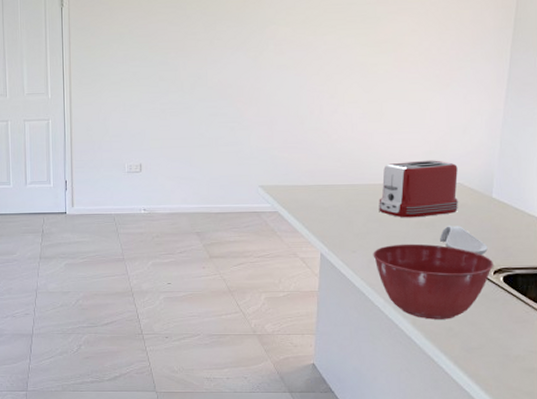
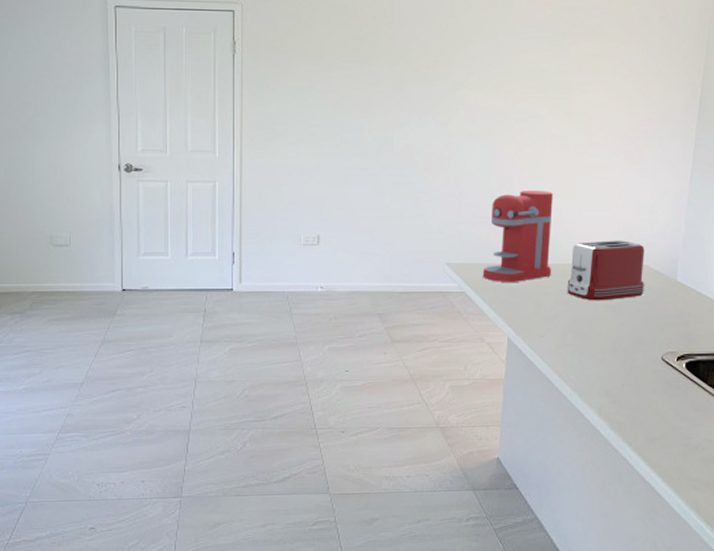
coffee maker: none [294,116,363,203] -> present [482,190,553,283]
mixing bowl: present [373,243,494,320] -> none [560,328,678,409]
spoon rest: present [440,226,488,256] -> none [626,310,672,341]

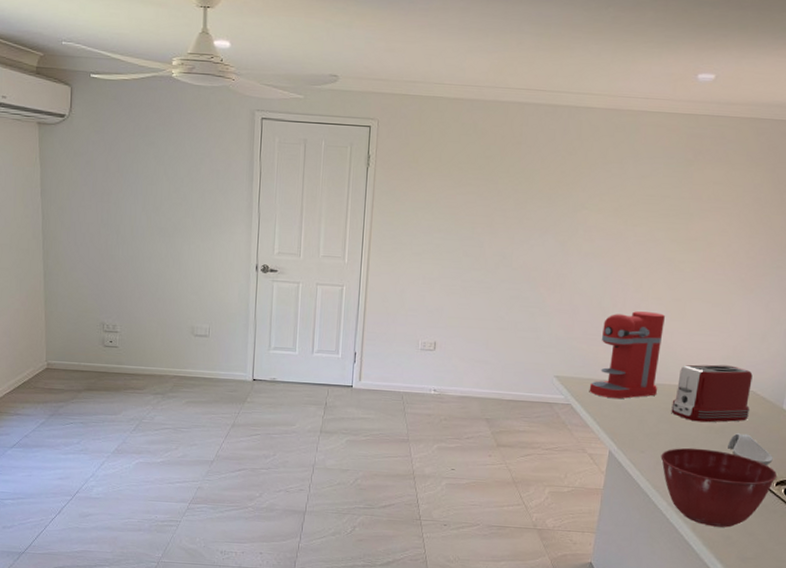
mixing bowl: none [560,328,678,409] -> present [660,447,778,528]
spoon rest: none [626,310,672,341] -> present [728,433,773,466]

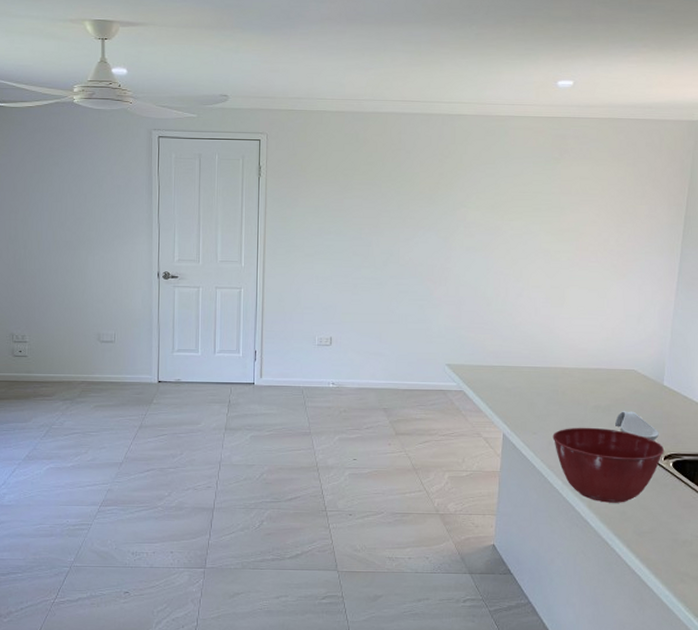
coffee maker: present [589,311,665,399] -> none [480,300,545,384]
toaster: present [671,364,753,423] -> none [559,346,633,402]

